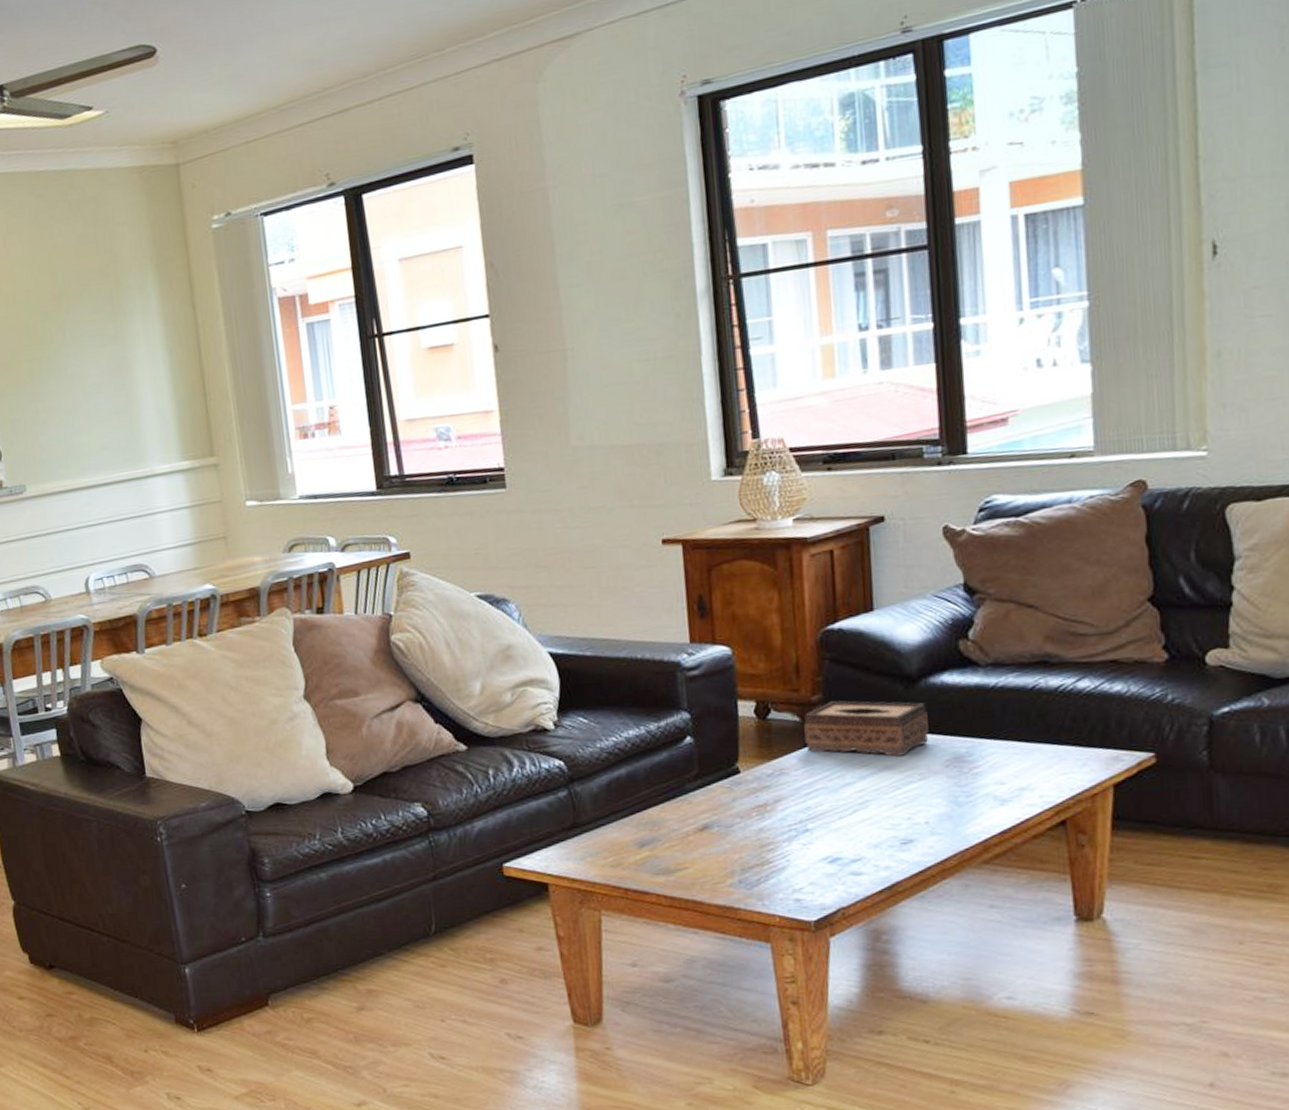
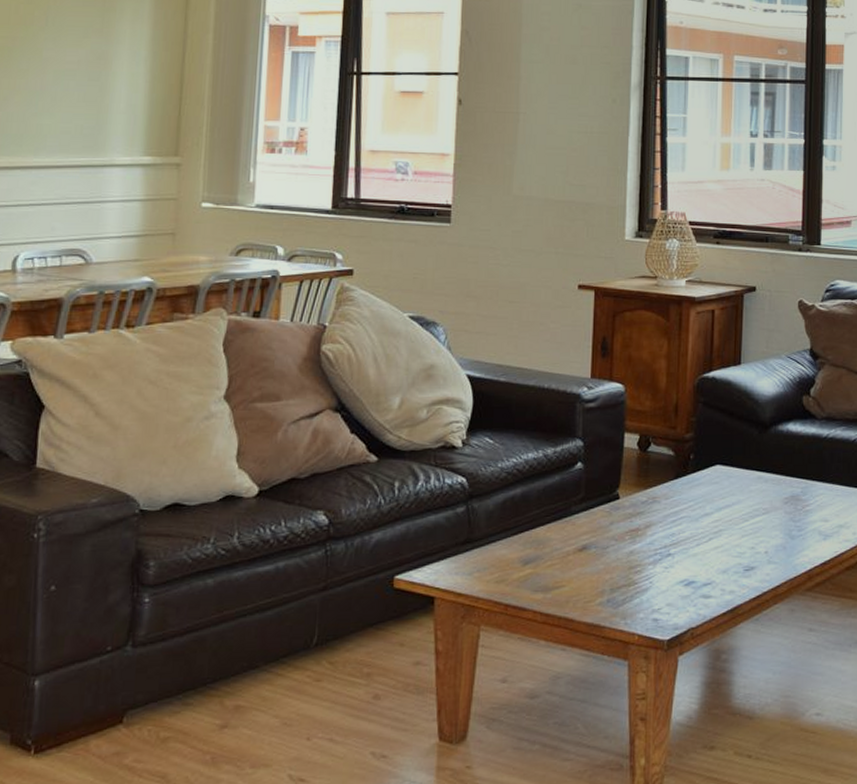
tissue box: present [804,700,929,757] -> none [676,440,774,492]

